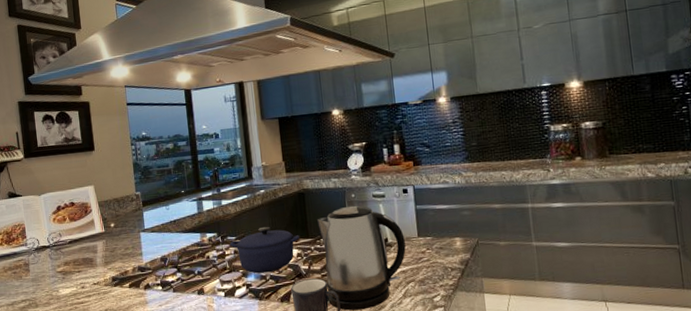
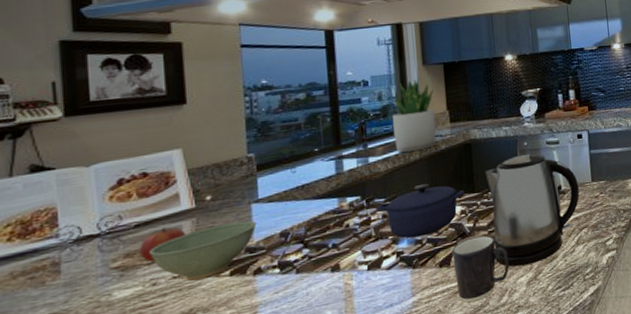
fruit: none [73,245,100,271] -> present [140,227,186,263]
bowl: none [79,245,145,289] -> present [150,220,257,281]
planter: none [237,129,275,198] -> present [391,75,436,153]

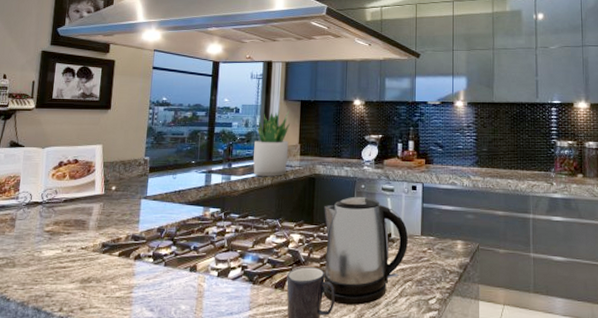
fruit: present [140,227,186,263] -> none [64,206,95,232]
bowl: present [150,220,257,281] -> none [70,212,143,255]
cooking pot: present [378,183,464,239] -> none [232,207,304,256]

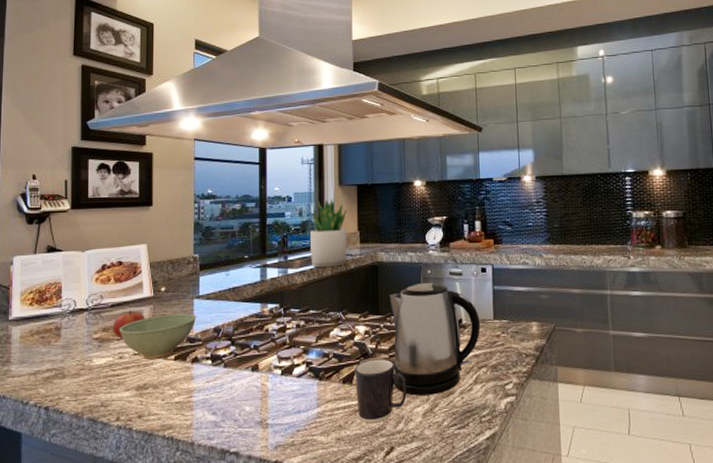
fruit: none [64,206,95,232] -> present [113,310,145,338]
bowl: none [70,212,143,255] -> present [120,313,197,360]

